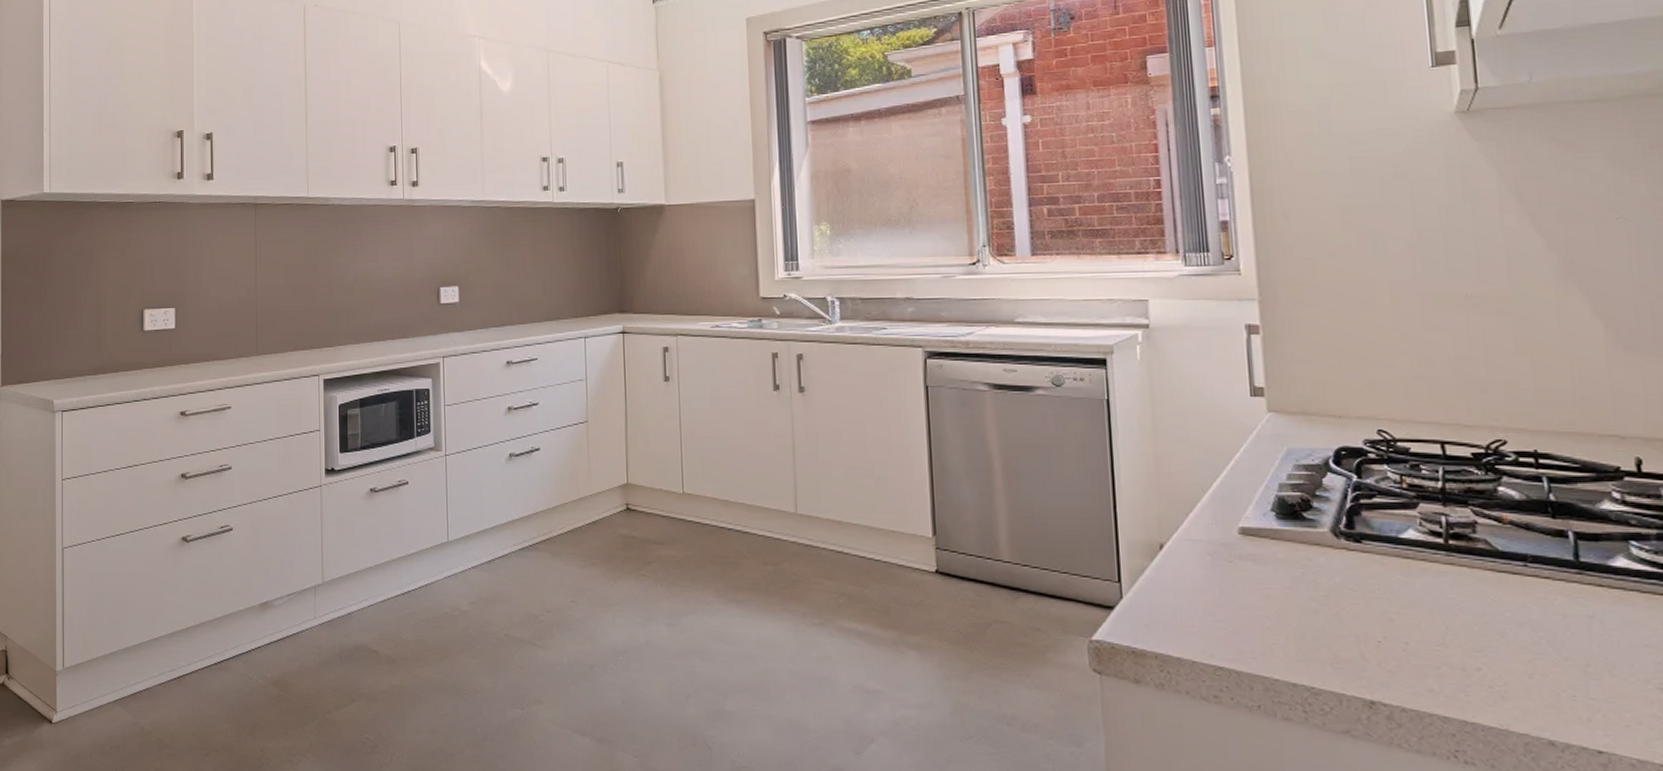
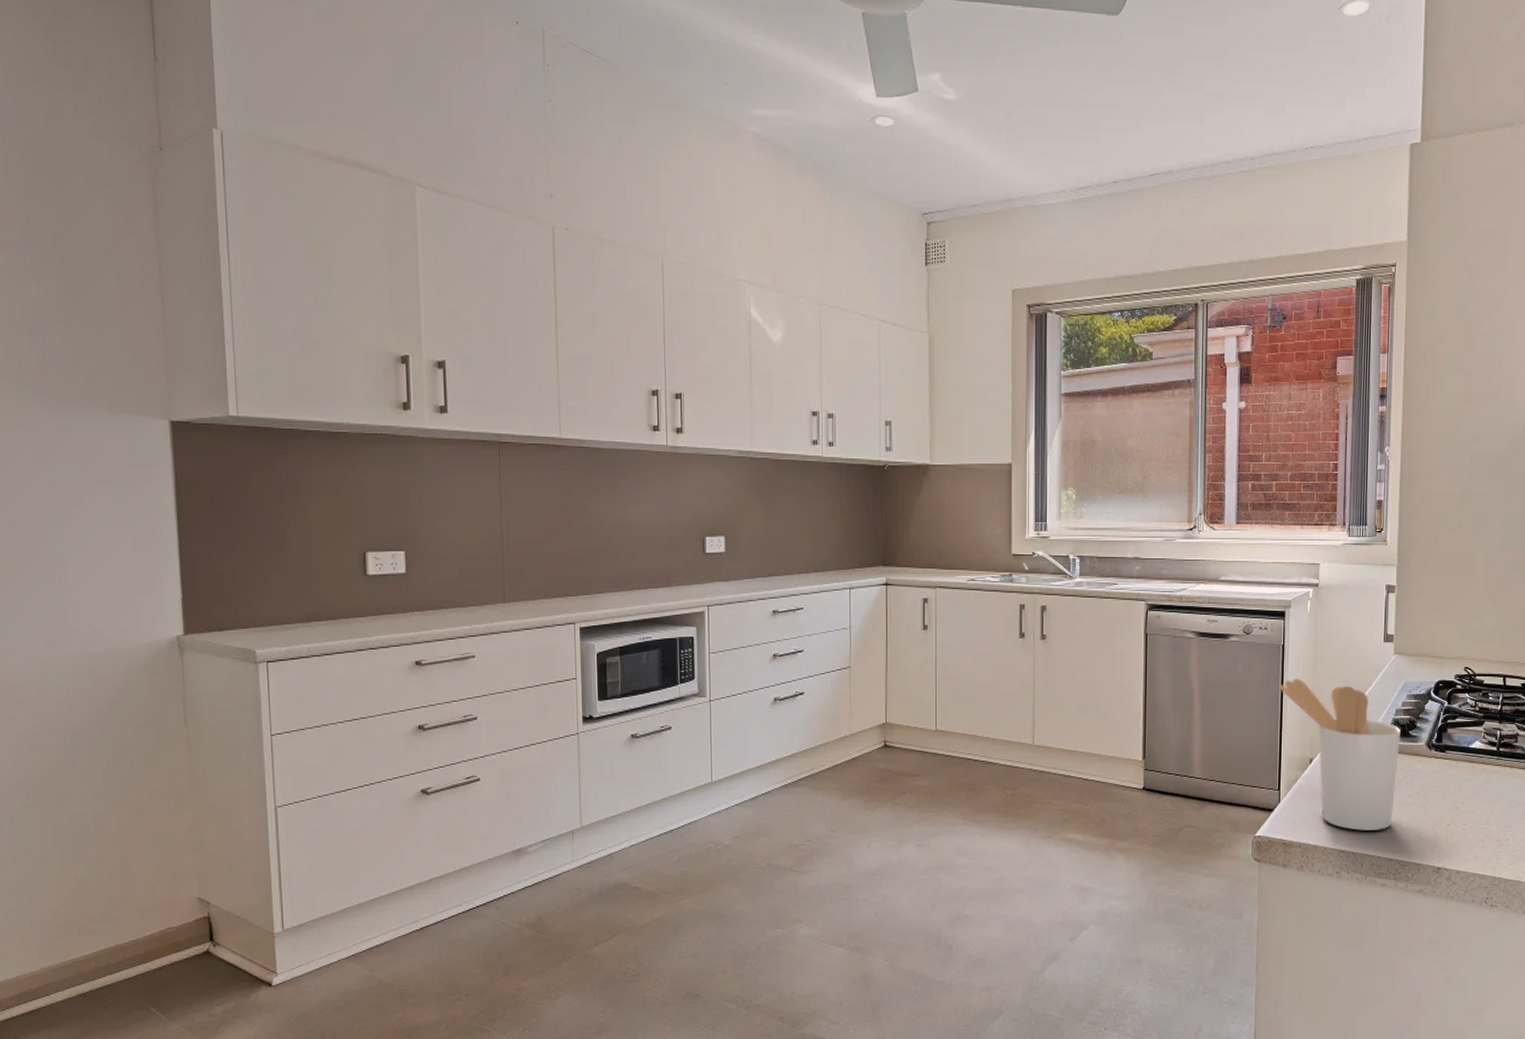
utensil holder: none [1106,441,1292,644] -> present [1278,678,1401,831]

